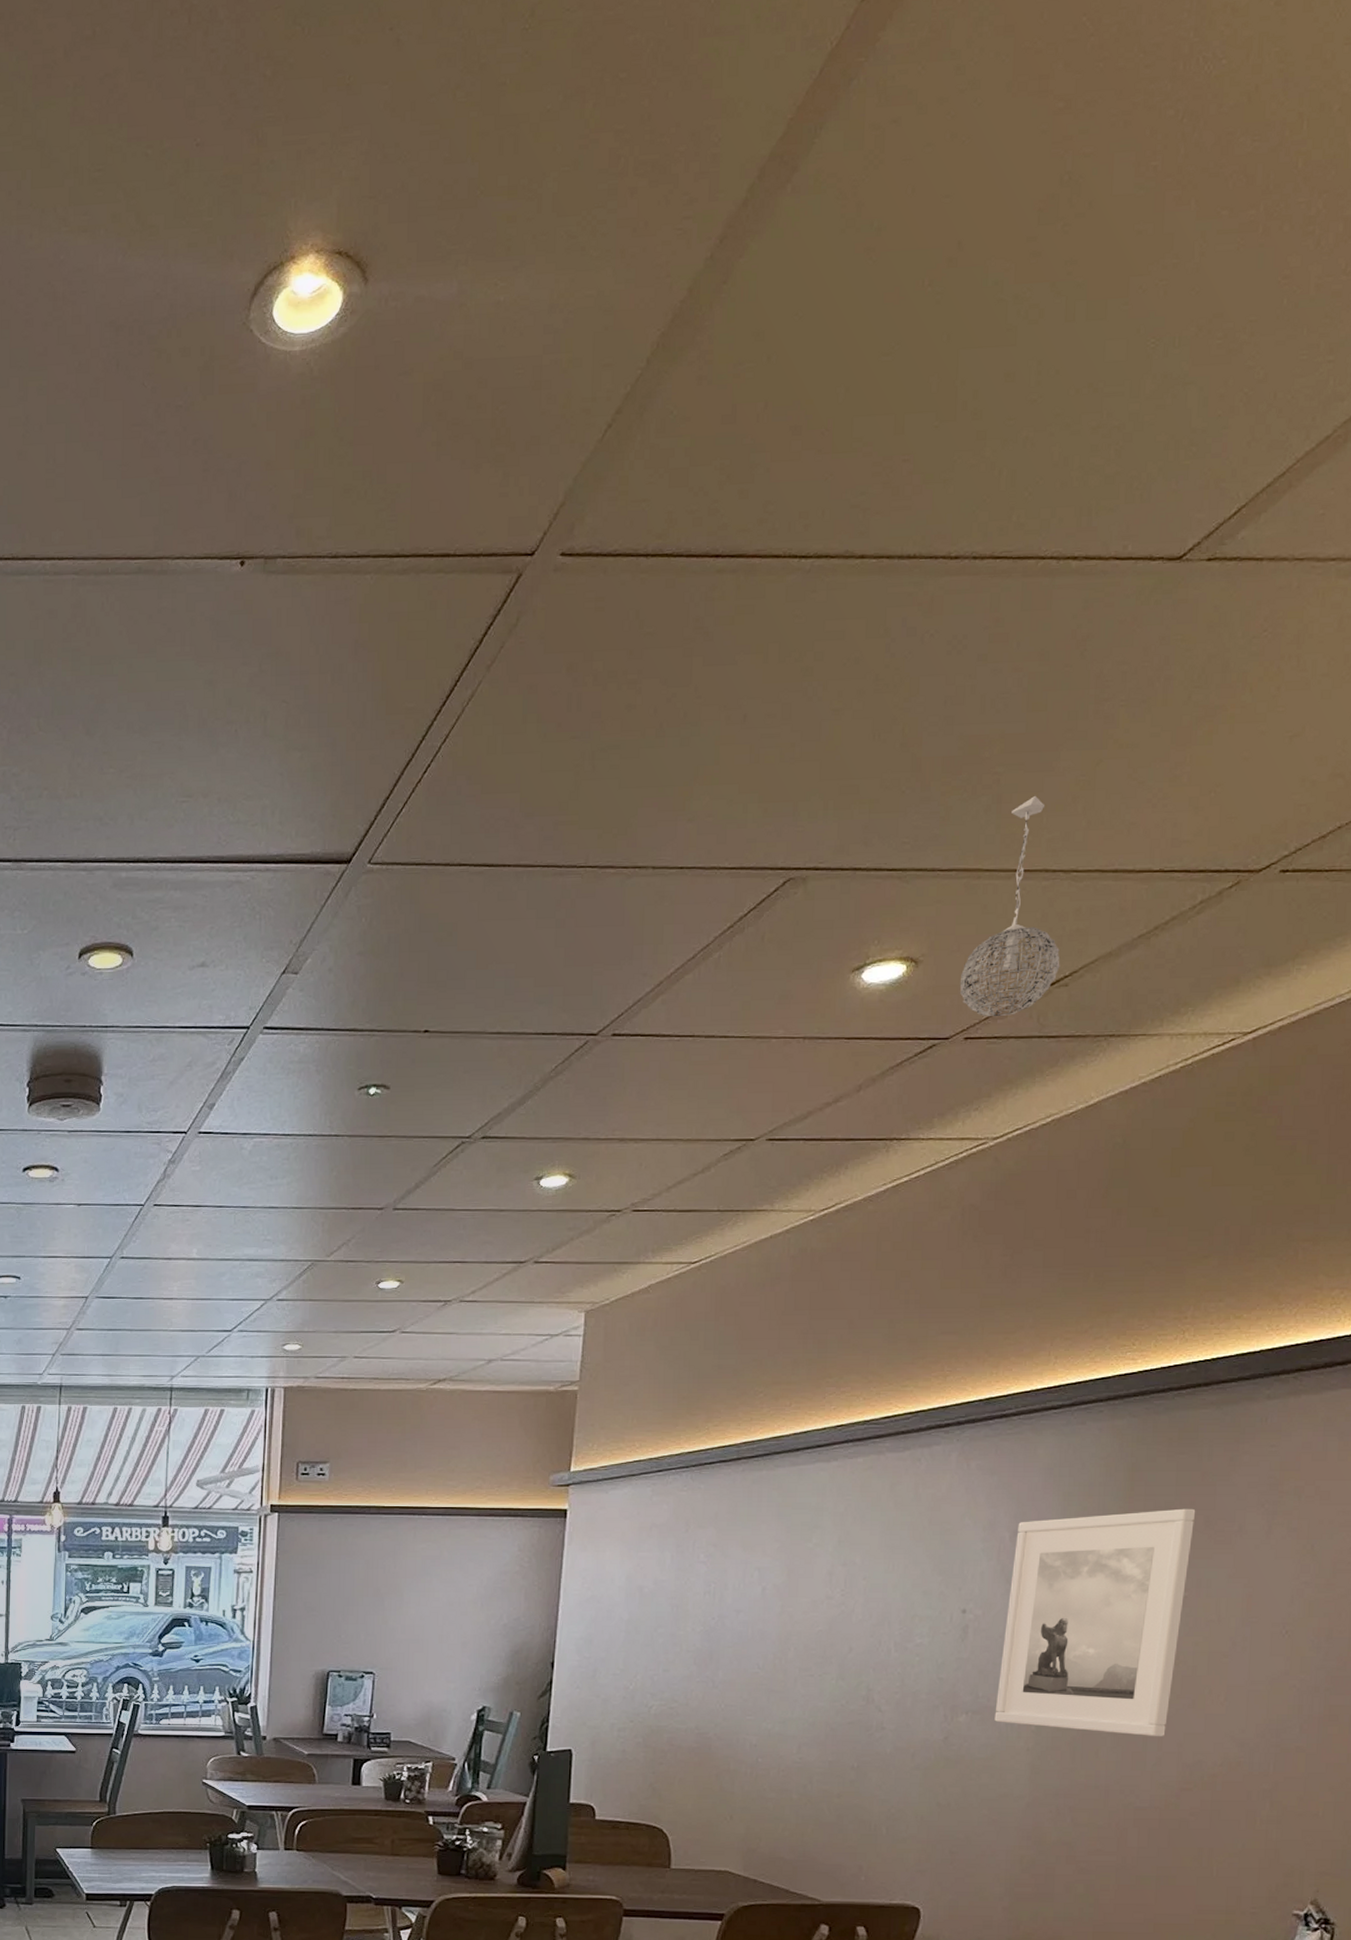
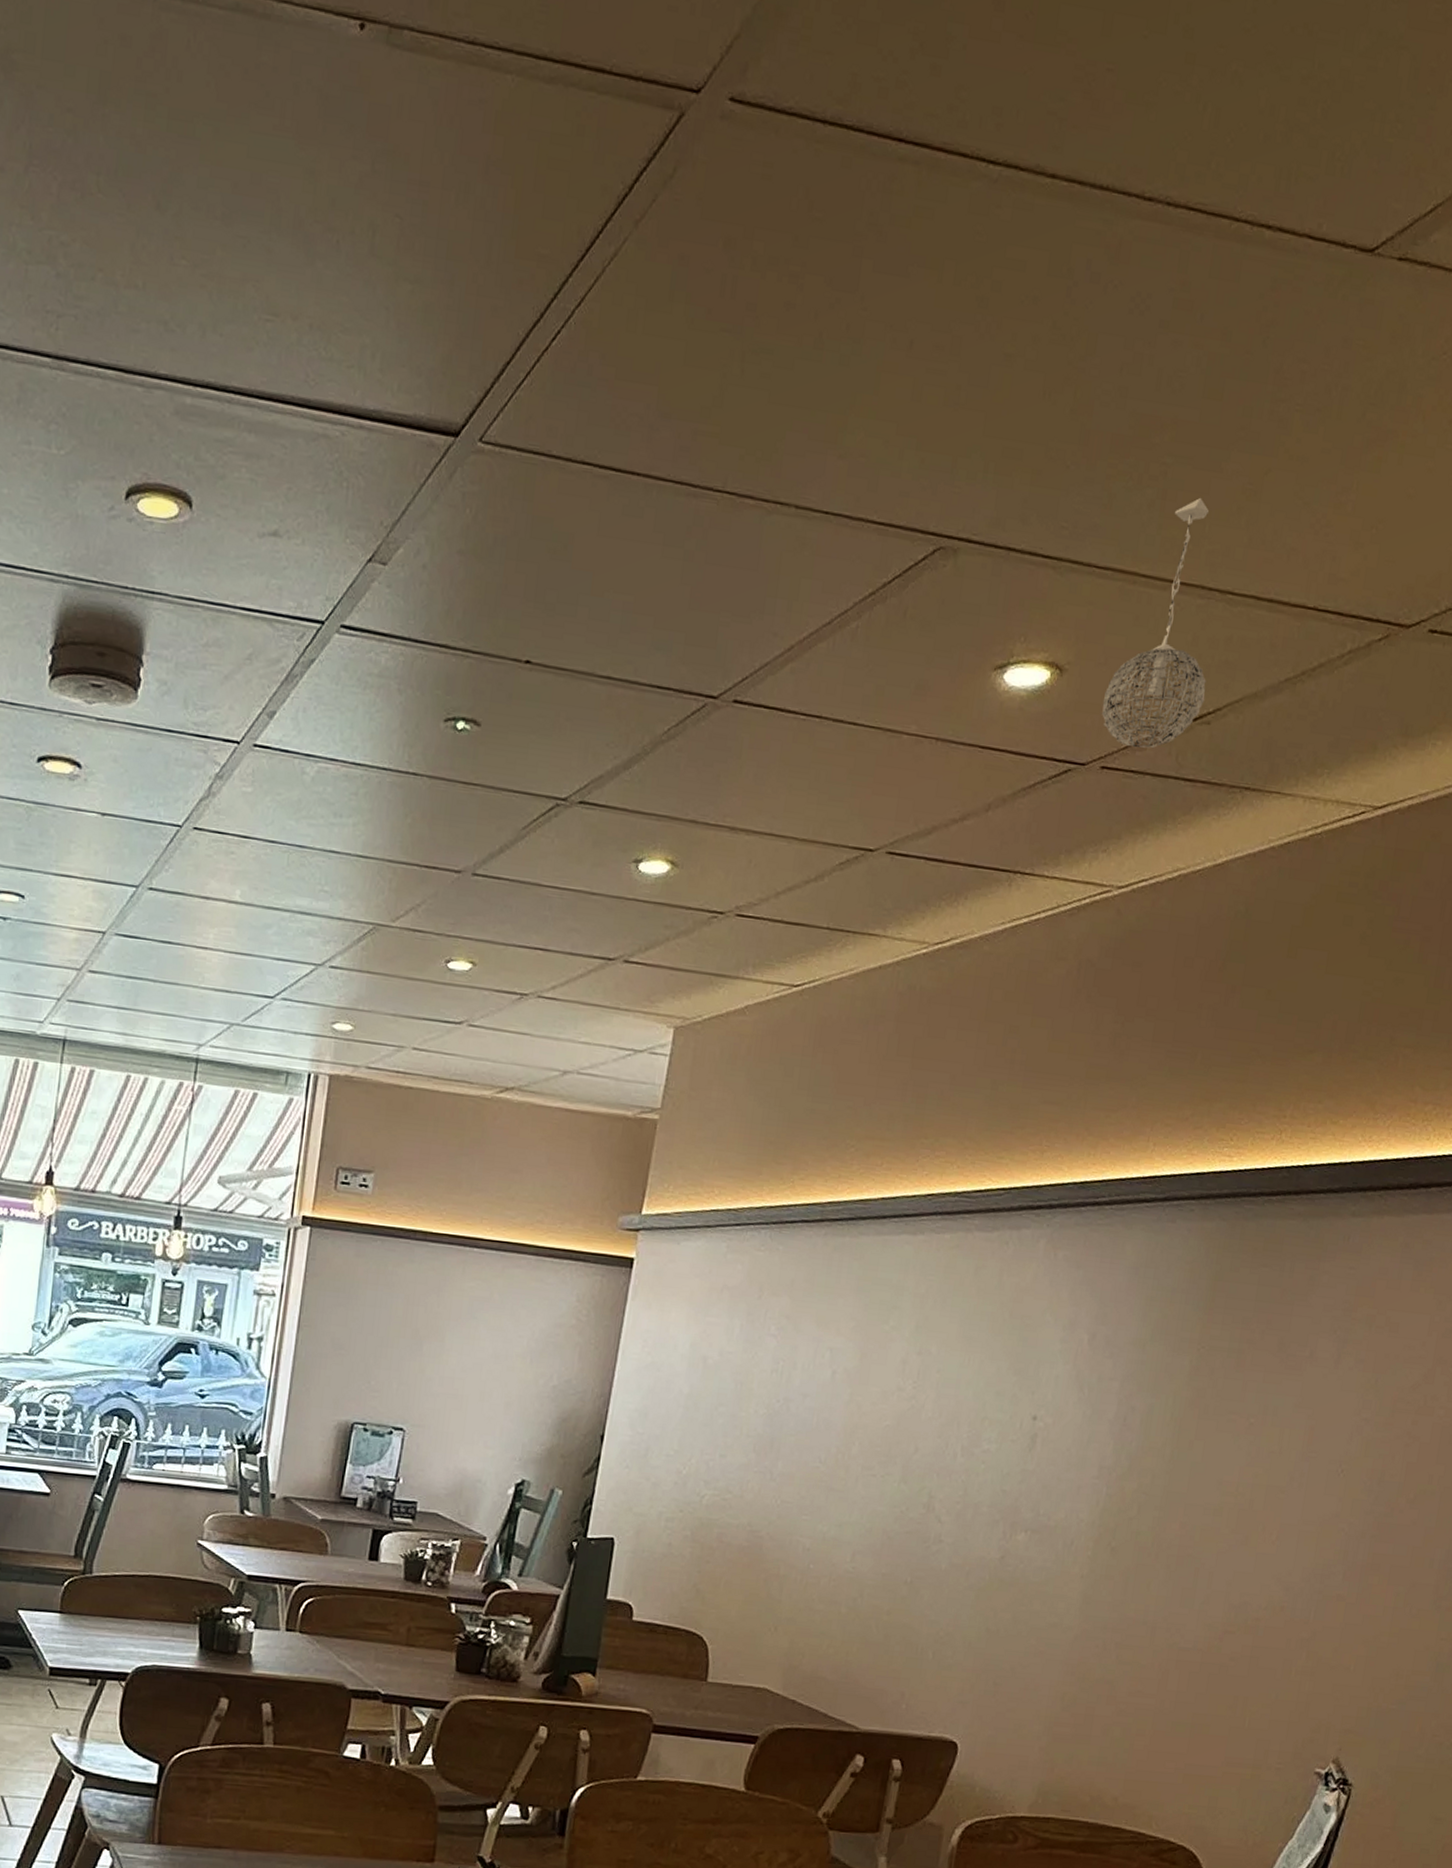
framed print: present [994,1508,1196,1737] -> none [1052,1324,1272,1574]

